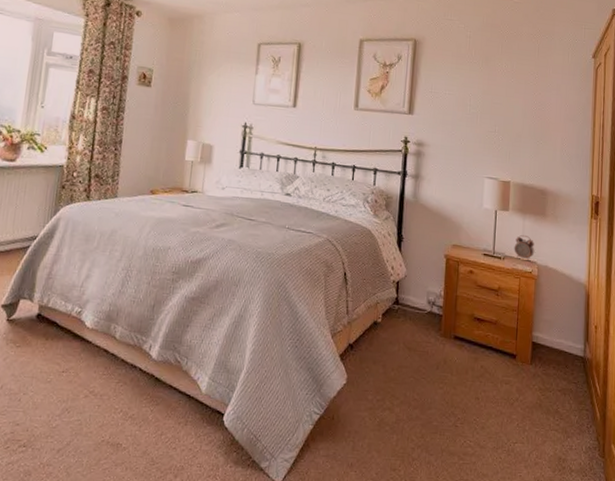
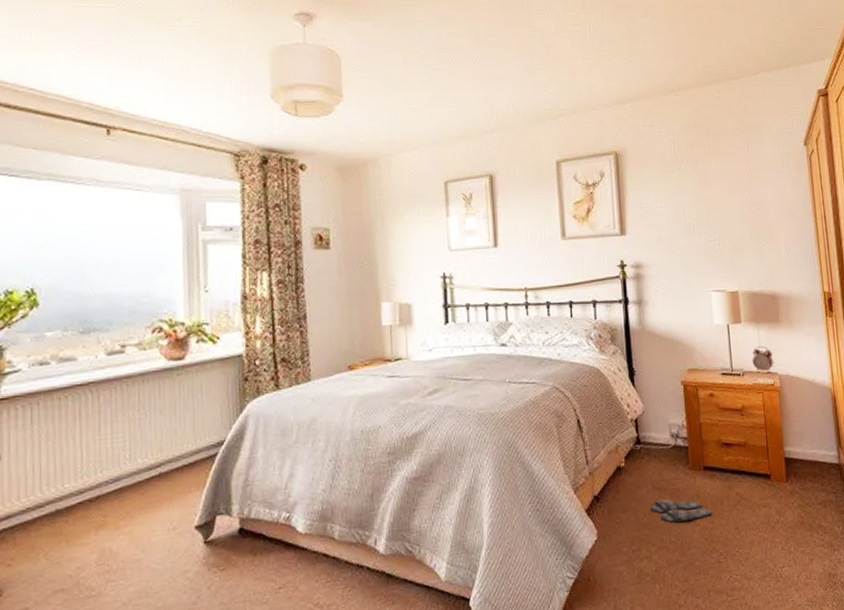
slippers: none [399,359,455,384] -> present [650,499,712,523]

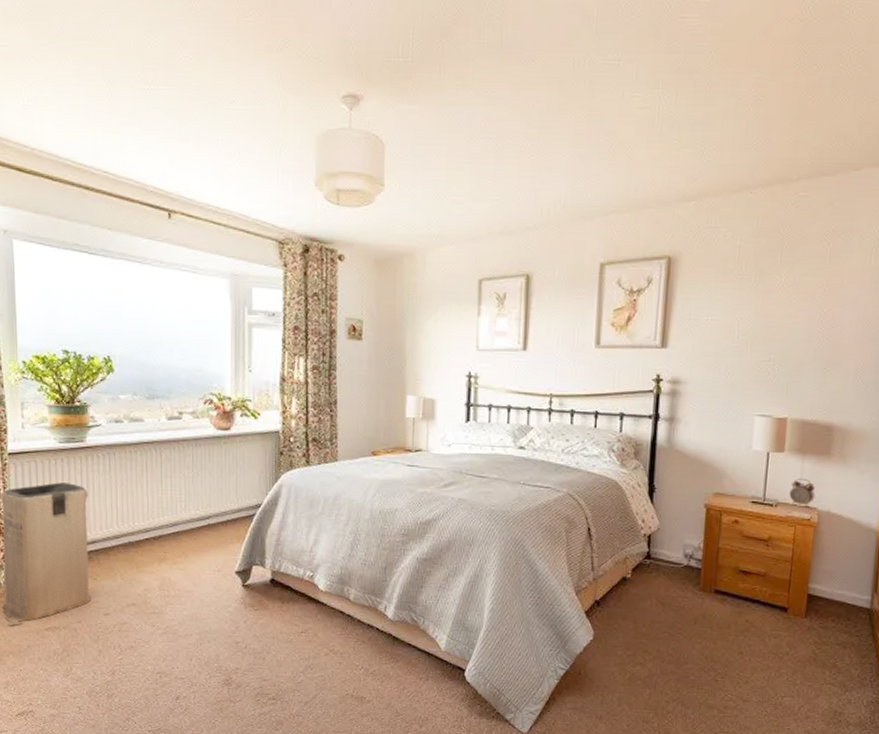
slippers: present [650,499,712,523] -> none [651,614,716,639]

